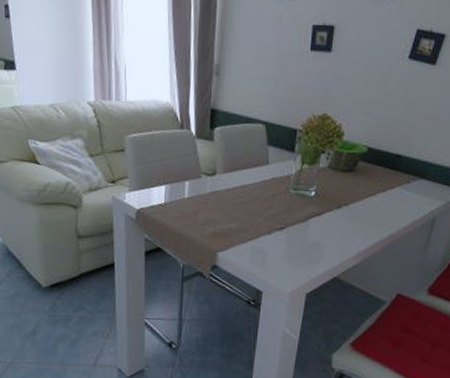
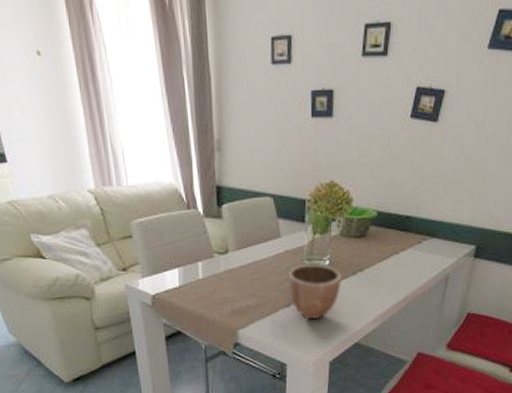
decorative bowl: none [271,192,327,250] -> present [288,264,342,320]

